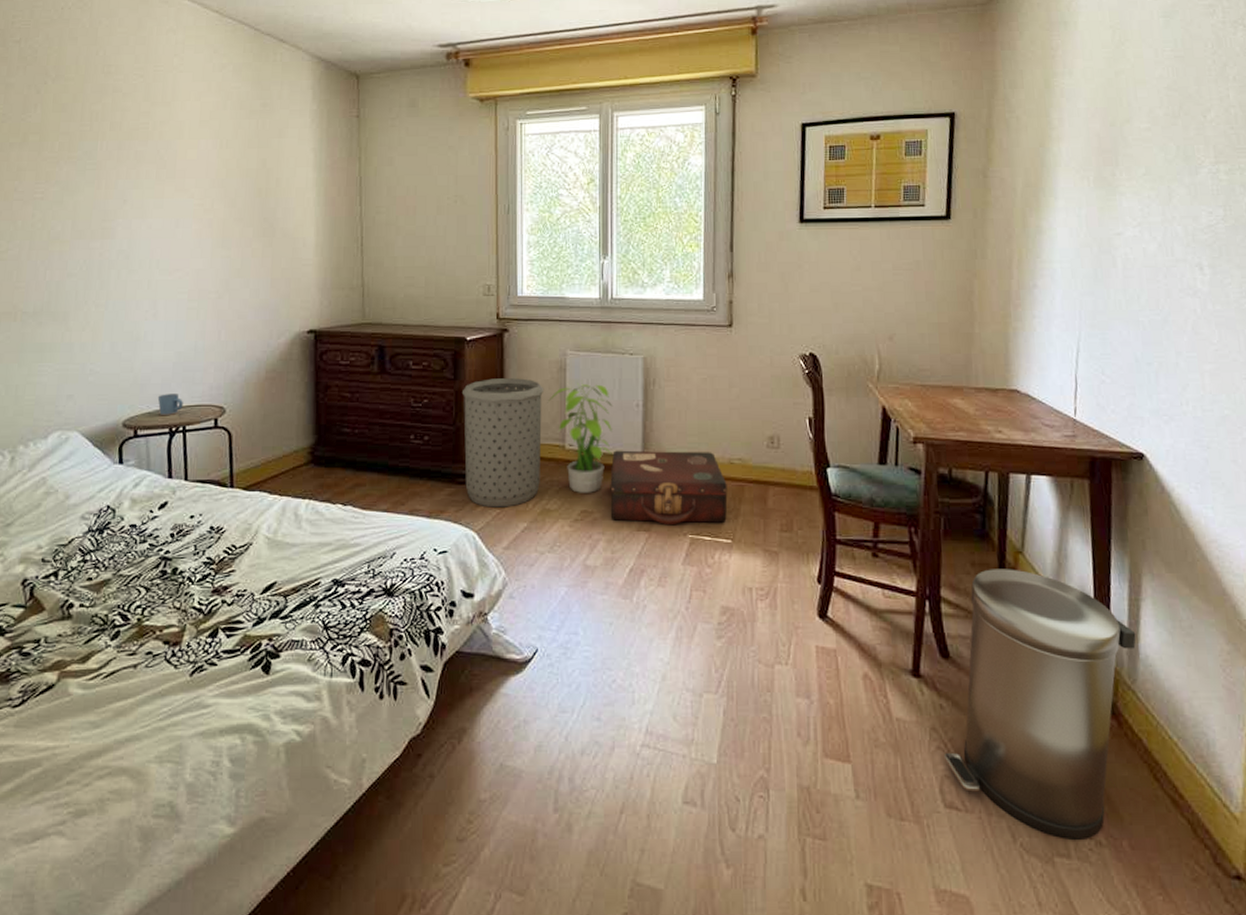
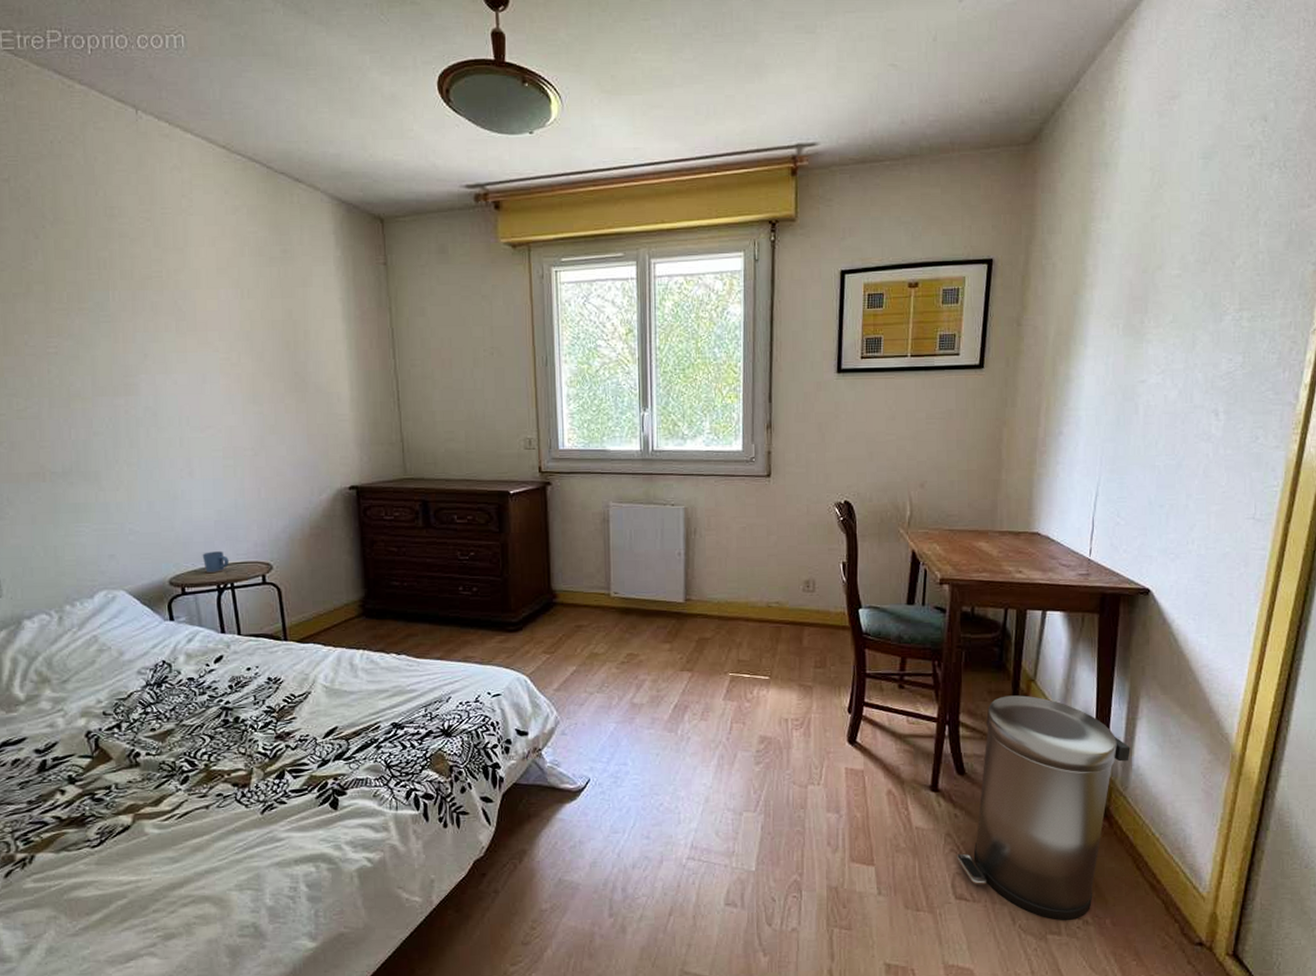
laundry basket: present [461,378,544,508] -> none [507,530,589,653]
potted plant: present [547,380,613,493] -> none [592,531,656,638]
suitcase: present [610,450,728,526] -> none [654,596,766,665]

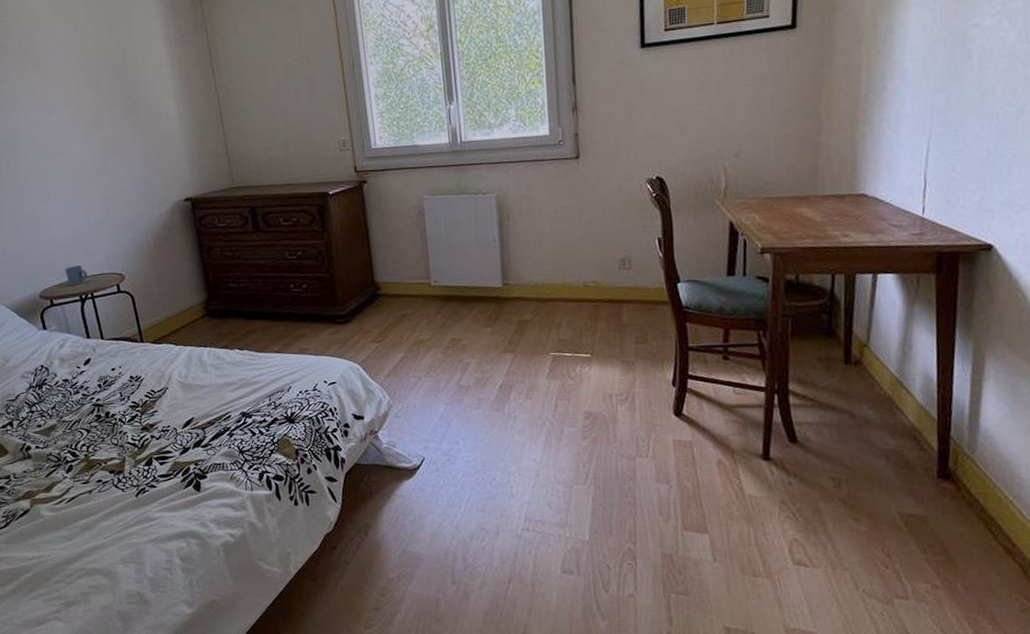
pedal bin: present [956,695,1131,920] -> none [792,361,977,585]

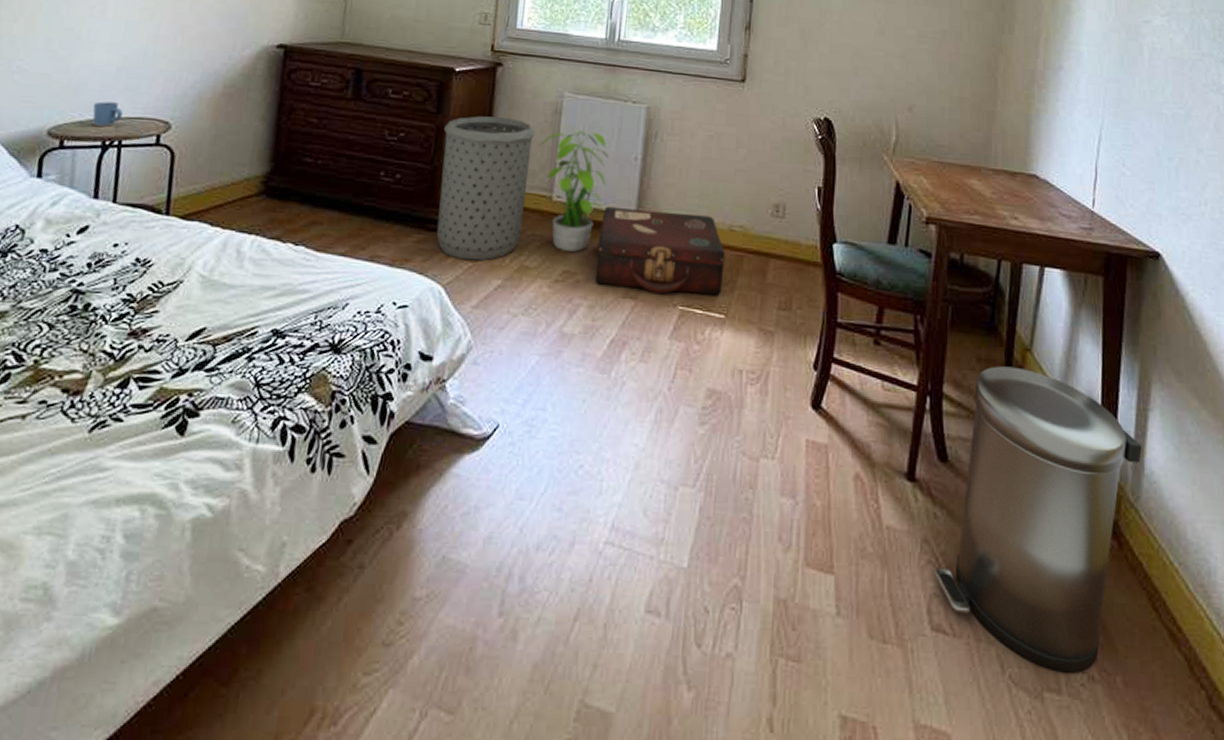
laundry basket: none [331,225,412,342] -> present [436,116,536,261]
potted plant: none [410,222,475,324] -> present [537,126,610,252]
suitcase: none [474,277,585,346] -> present [594,206,725,296]
pedal bin: none [792,361,977,585] -> present [934,366,1142,673]

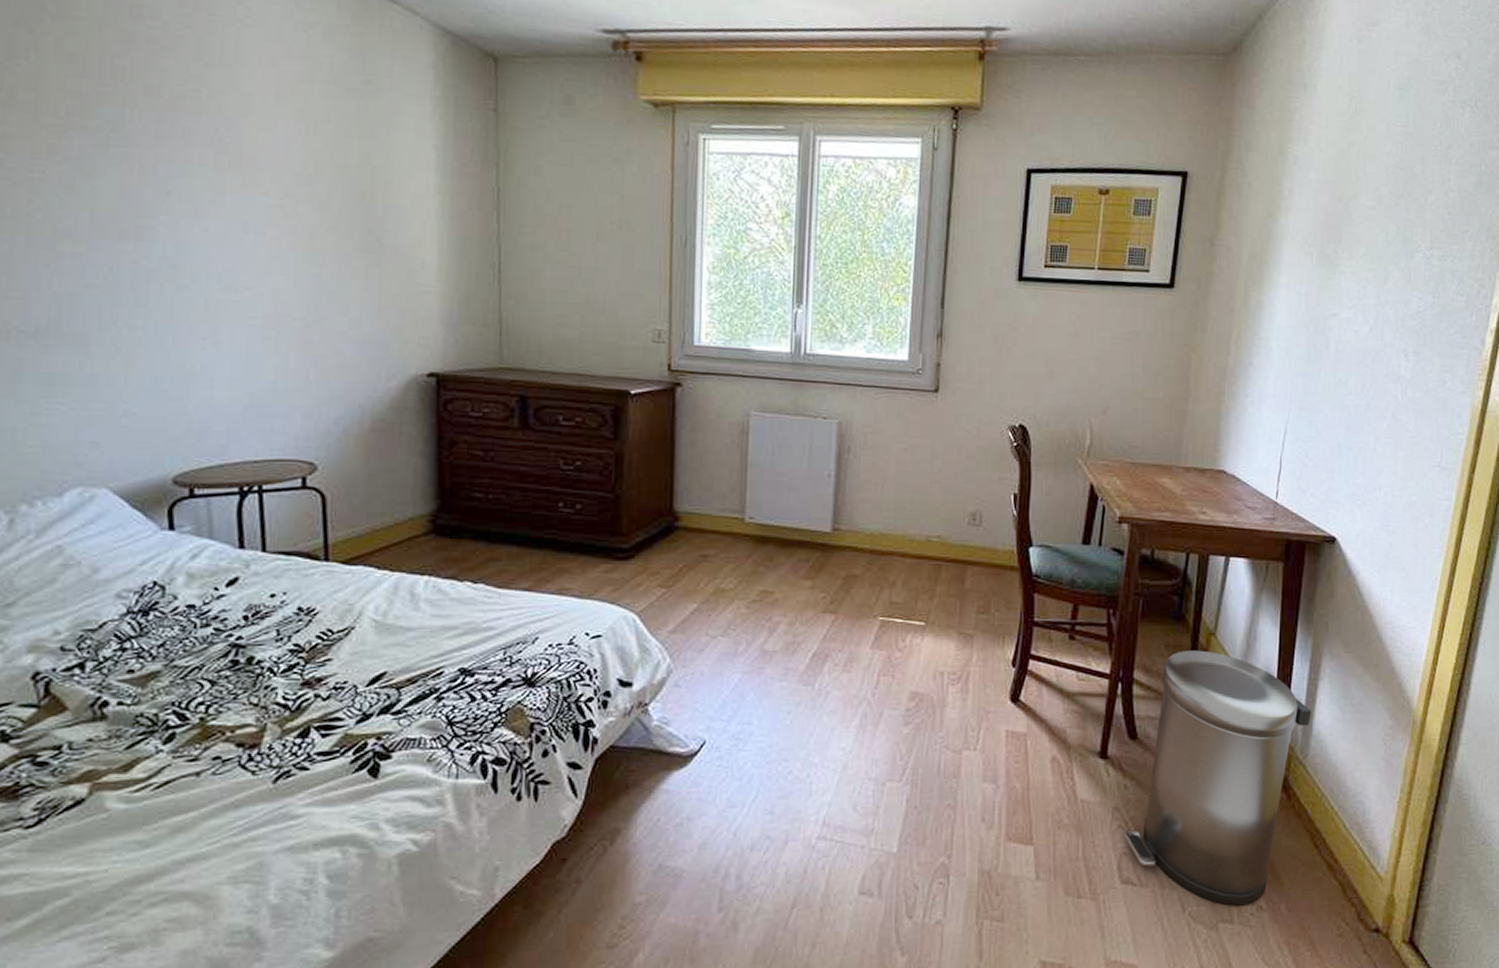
mug: present [92,101,123,127] -> none [222,444,258,472]
laundry basket: present [436,116,536,261] -> none [623,440,723,587]
potted plant: present [537,126,610,252] -> none [725,445,802,571]
suitcase: present [594,206,725,296] -> none [793,524,924,607]

